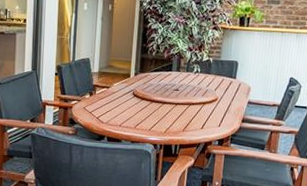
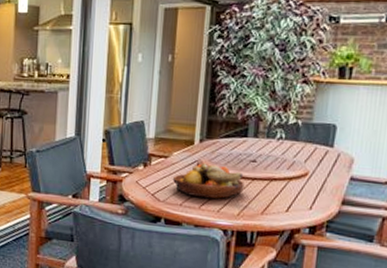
fruit bowl: none [113,92,170,120] -> present [172,163,244,199]

